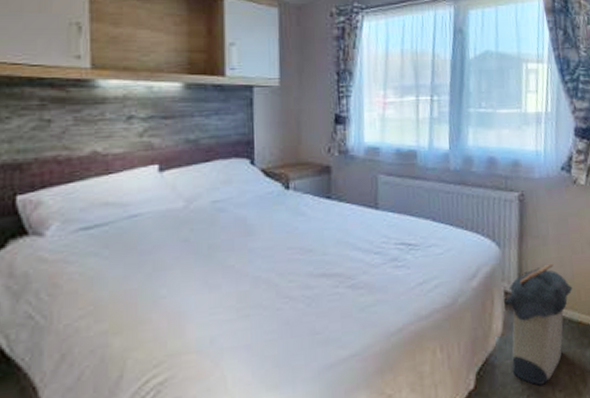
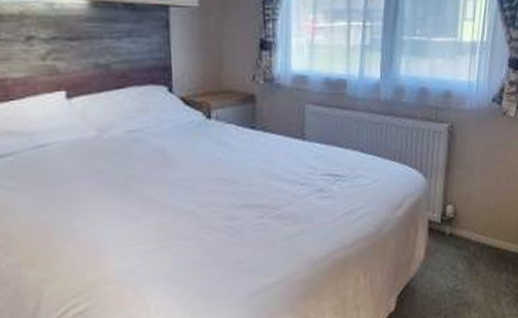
laundry hamper: present [504,263,573,386] -> none [428,193,494,306]

